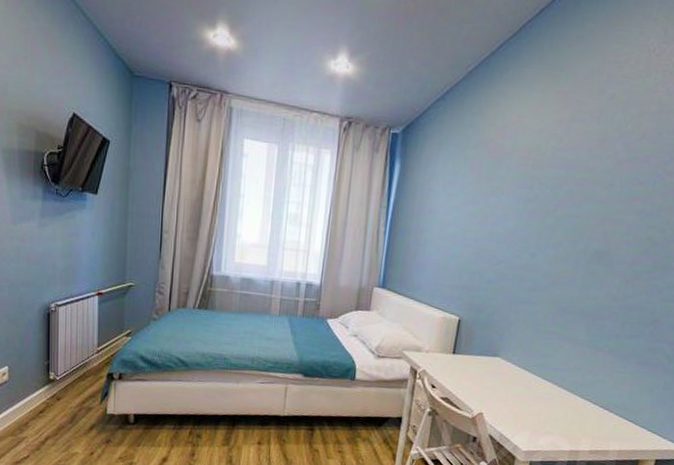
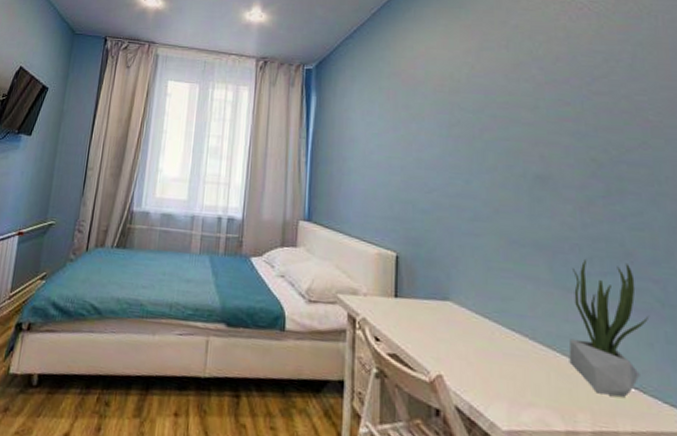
potted plant: none [585,325,657,427] -> present [568,260,650,397]

